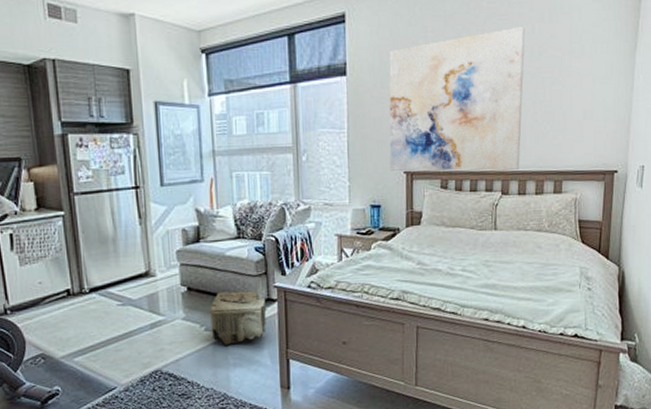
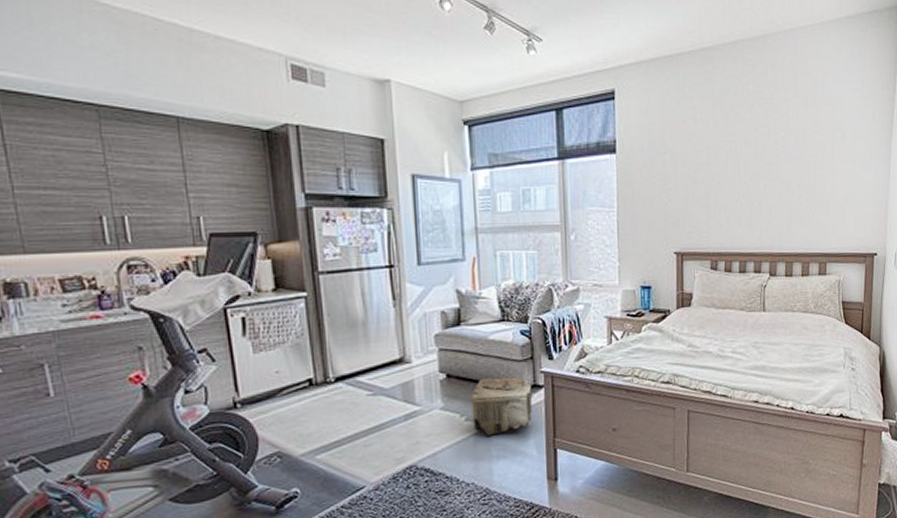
wall art: present [389,26,525,172] -> none [659,111,790,252]

